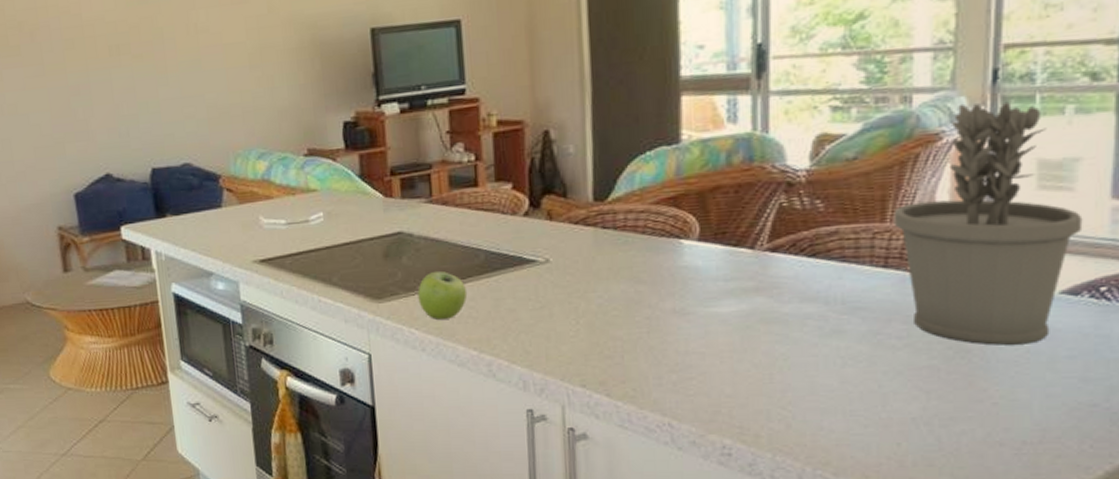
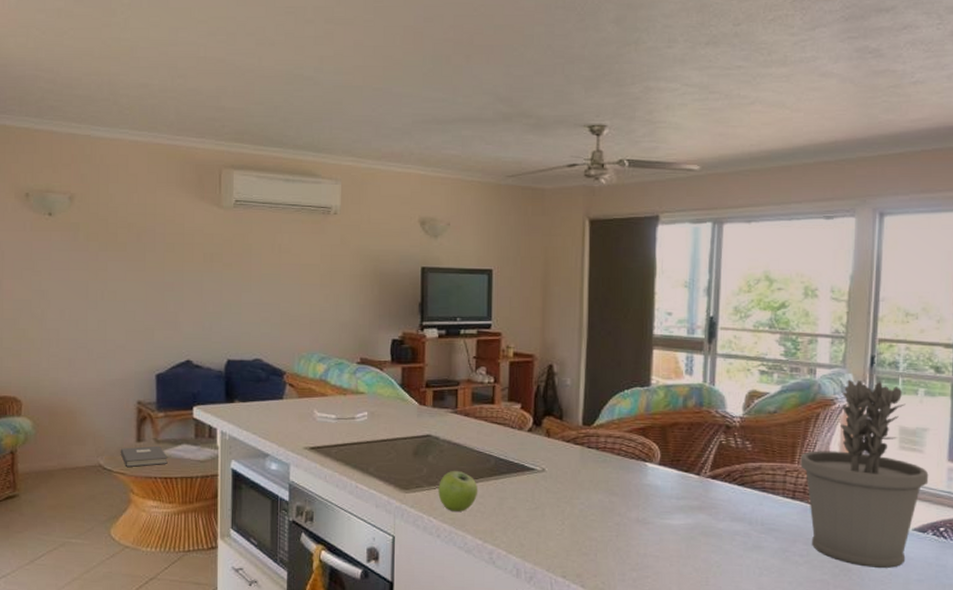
book: none [47,274,101,302] -> present [120,445,168,468]

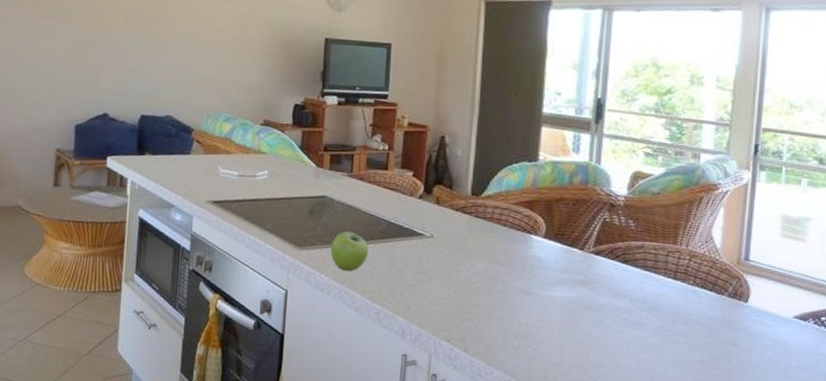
book: present [120,445,168,468] -> none [38,191,81,210]
flower pot: present [800,379,929,568] -> none [682,165,811,354]

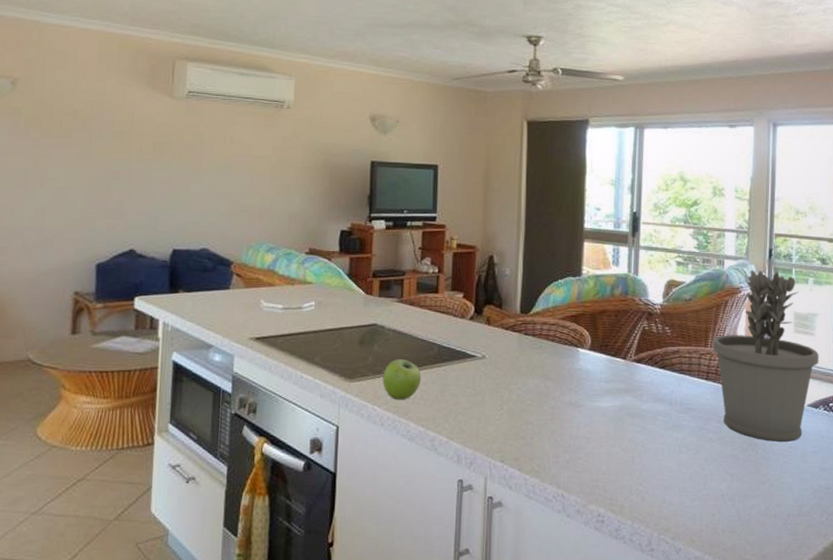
flower pot: none [682,165,811,354] -> present [712,269,819,442]

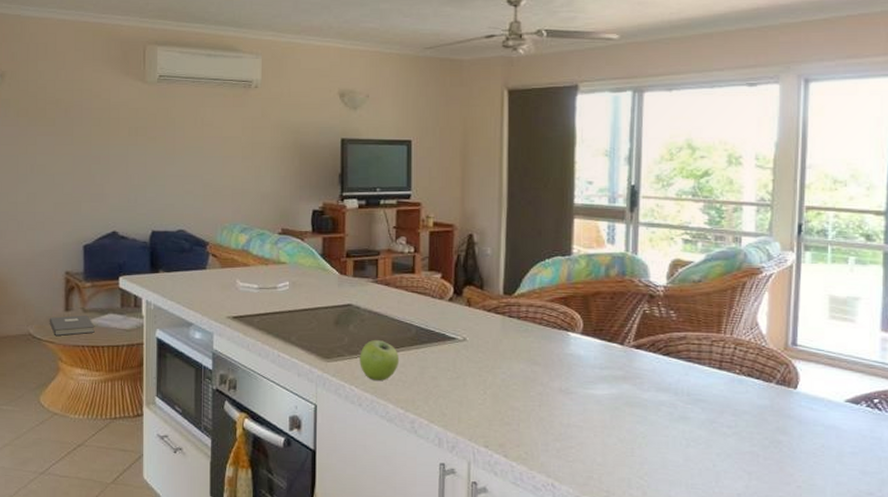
book: none [52,338,105,362] -> present [49,315,95,337]
flower pot: present [712,269,819,442] -> none [727,247,861,440]

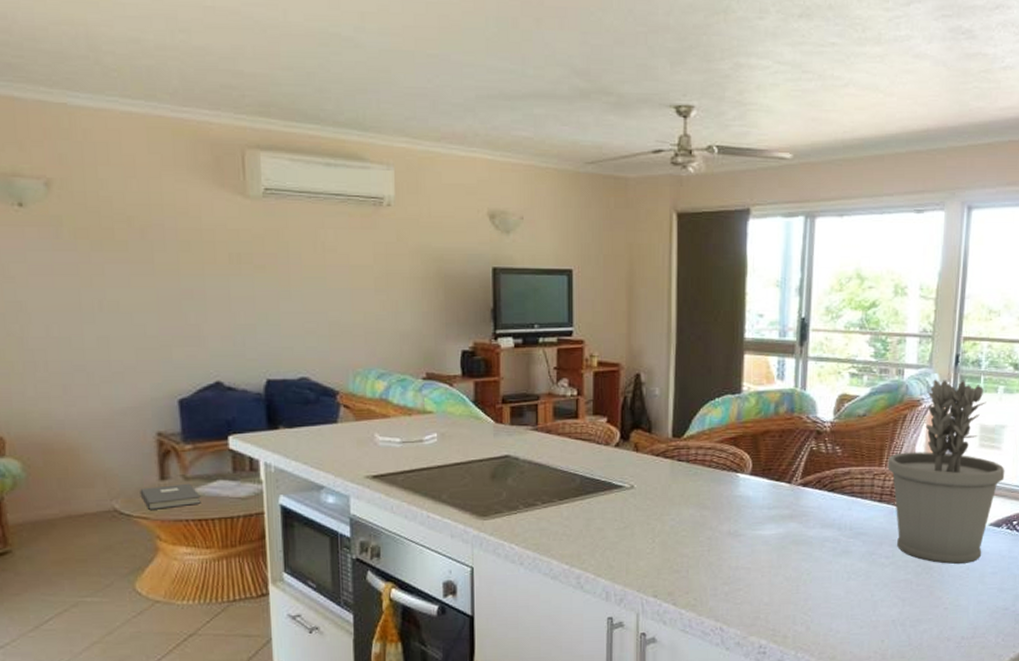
fruit: present [360,339,400,381] -> none [520,492,564,536]
flower pot: none [727,247,861,440] -> present [887,379,1005,564]

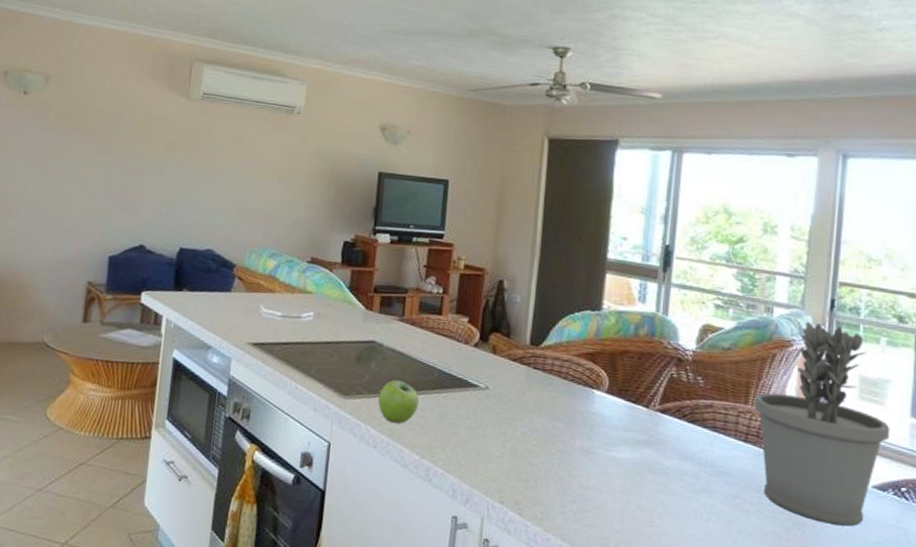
book: present [139,483,201,511] -> none [65,327,111,348]
fruit: none [520,492,564,536] -> present [378,379,420,424]

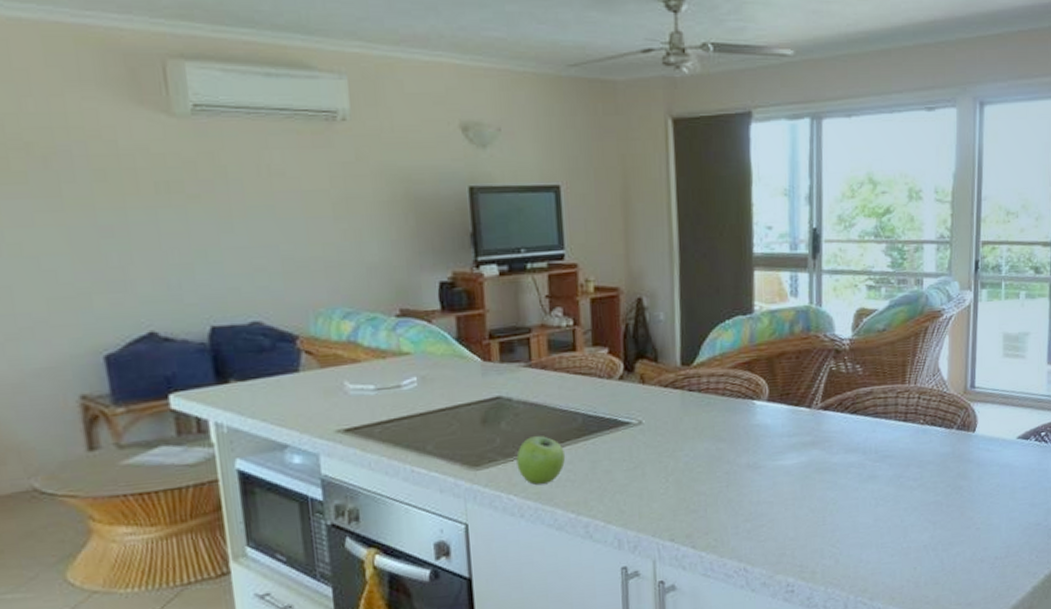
flower pot: present [754,321,890,526] -> none [911,287,1031,482]

